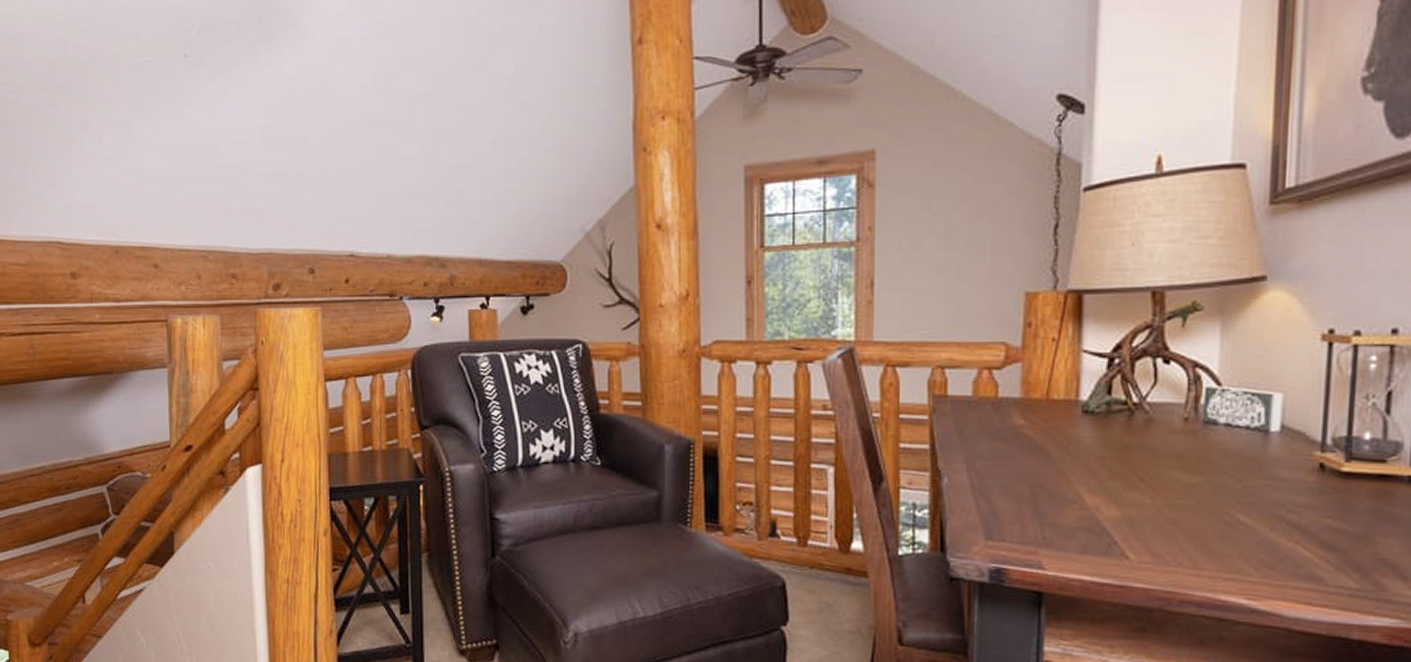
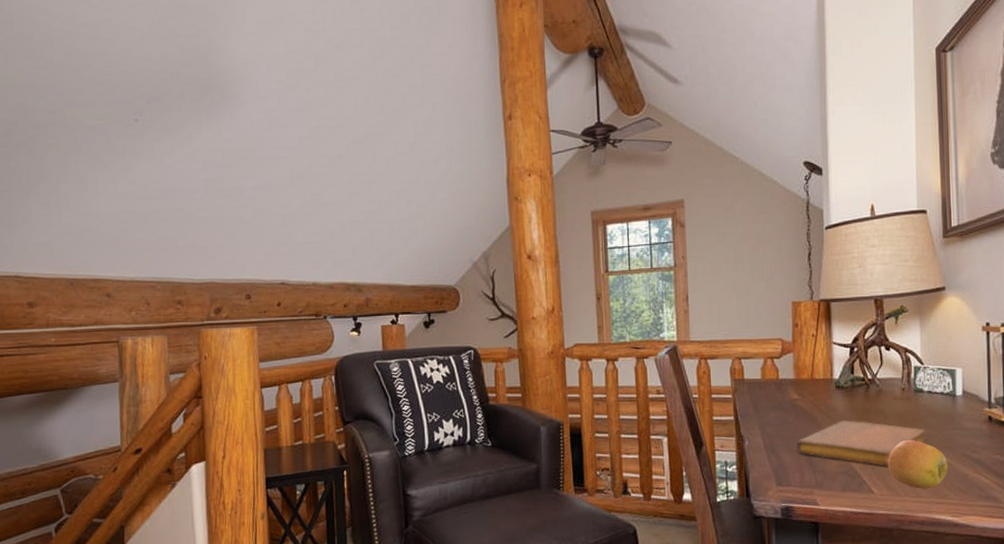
notebook: none [1018,458,1219,526] -> present [797,420,928,468]
apple: none [1152,489,1248,560] -> present [887,439,948,490]

